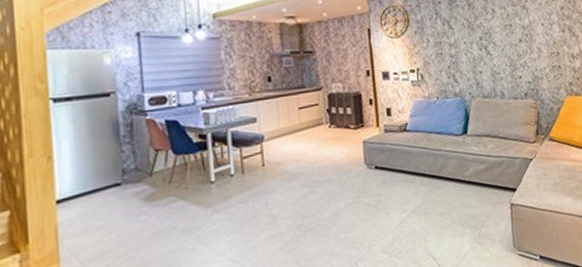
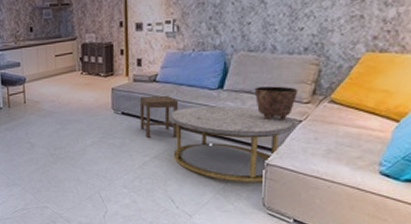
stool: none [392,144,432,192] -> present [139,95,179,138]
coffee table: none [422,150,528,227] -> present [169,105,296,182]
ceramic pot: none [492,128,526,161] -> present [254,86,299,121]

